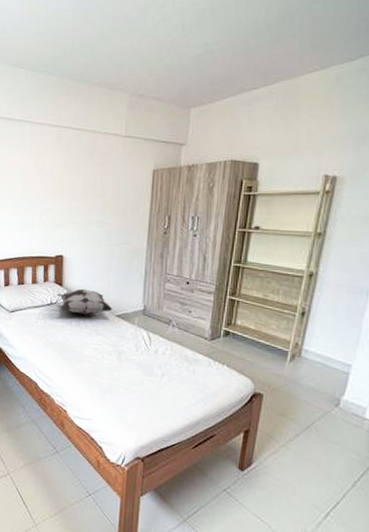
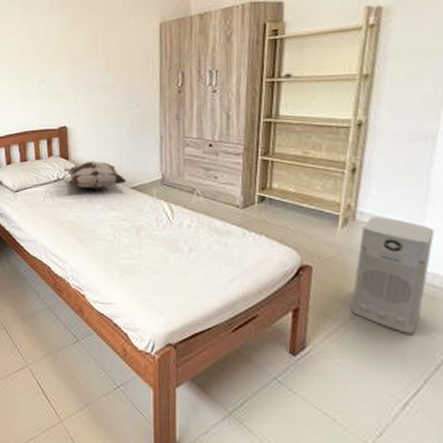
air purifier: none [291,354,362,455] -> present [350,216,435,334]

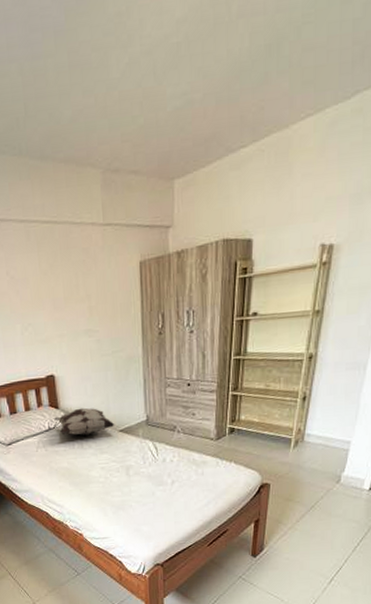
air purifier: present [350,216,435,334] -> none [297,436,360,527]

